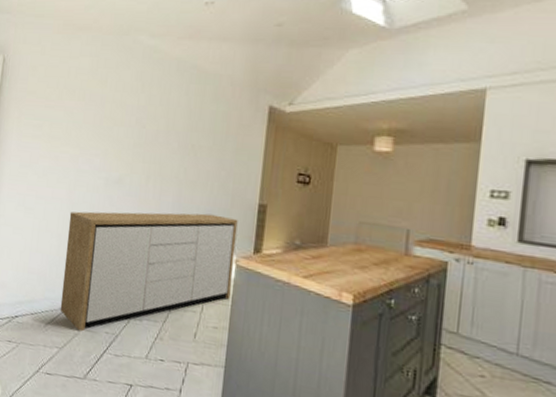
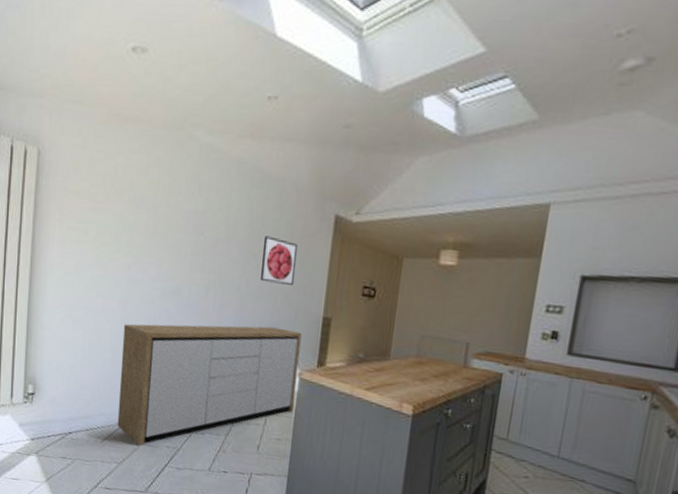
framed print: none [198,127,233,173] -> present [261,236,297,285]

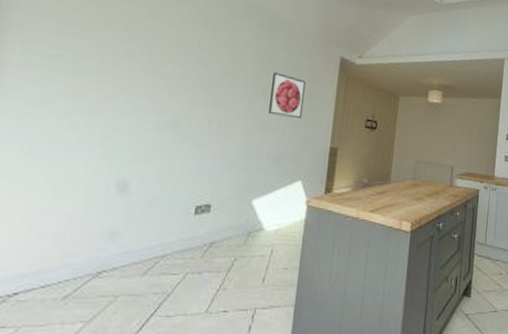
sideboard: present [117,324,302,446] -> none [87,157,310,297]

